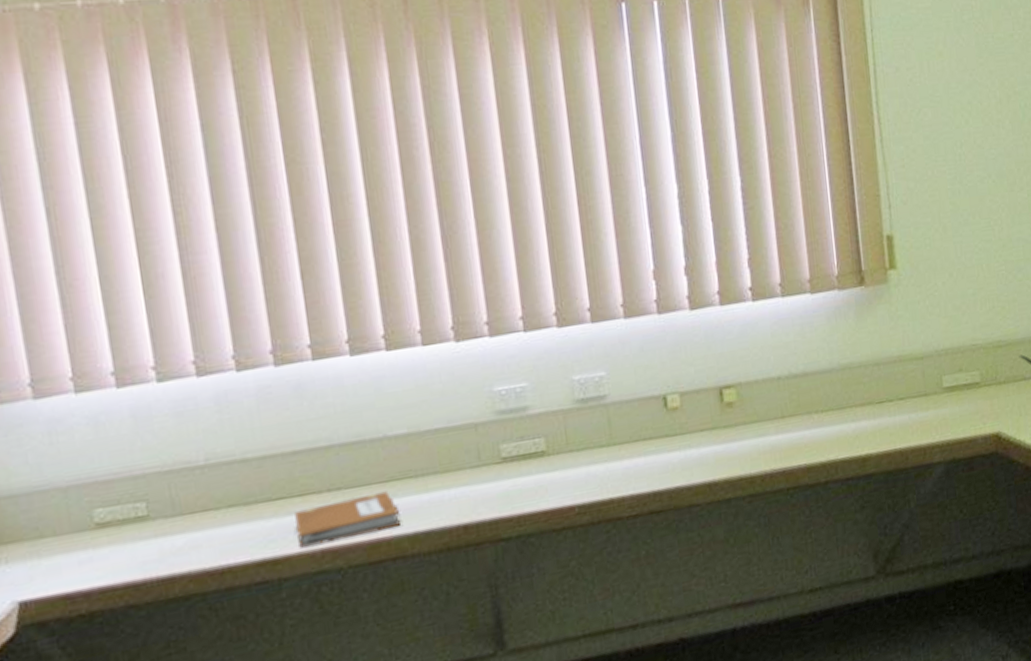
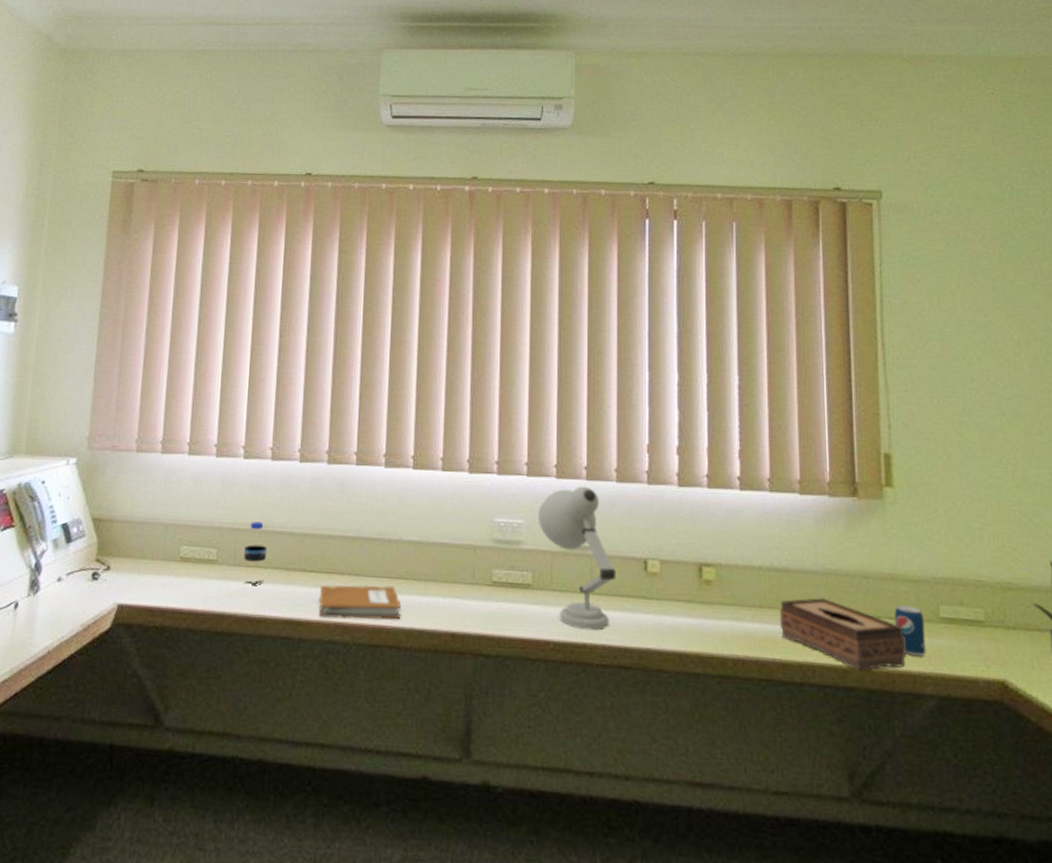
water bottle: none [183,455,219,535] -> present [244,522,268,585]
desk lamp: none [541,330,636,486] -> present [537,486,617,631]
tissue box: none [800,394,917,457] -> present [779,598,907,671]
beverage can: none [904,382,933,431] -> present [894,604,927,657]

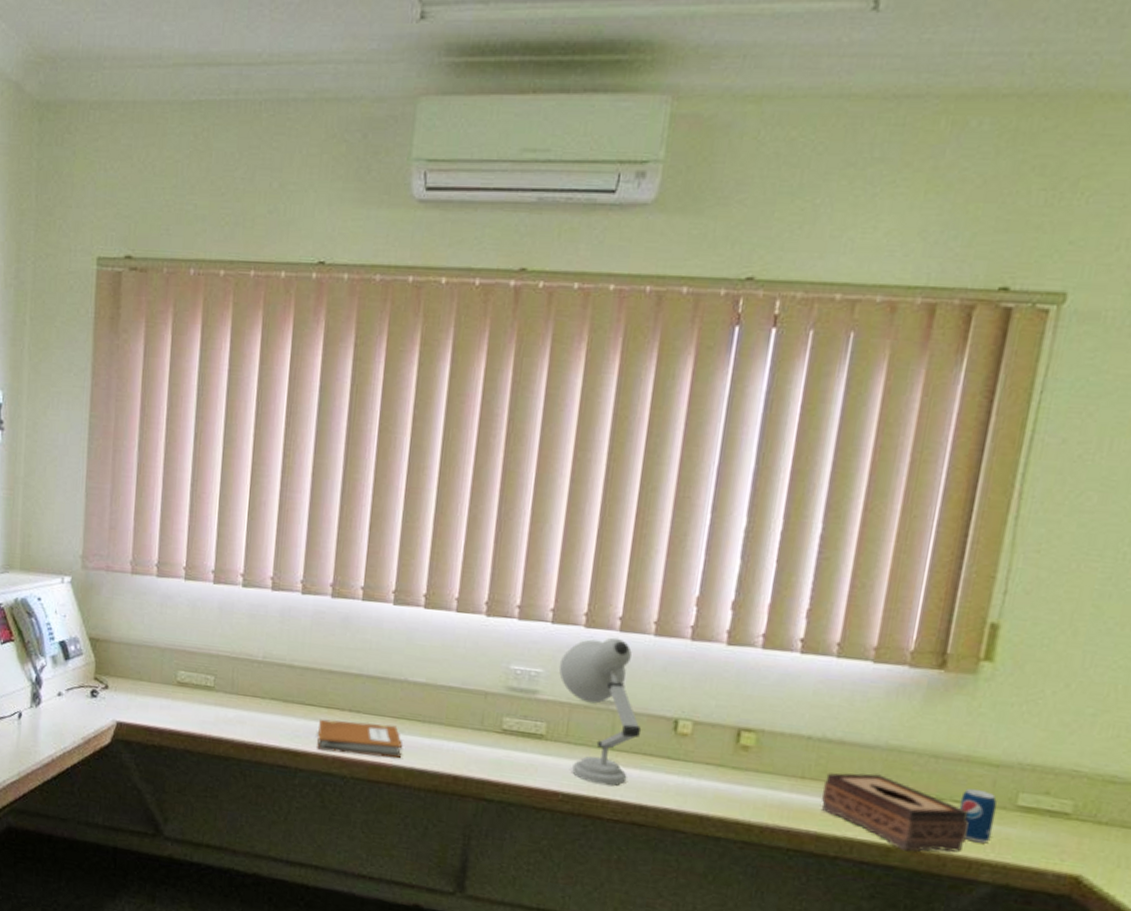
water bottle: present [244,522,268,585] -> none [241,651,266,714]

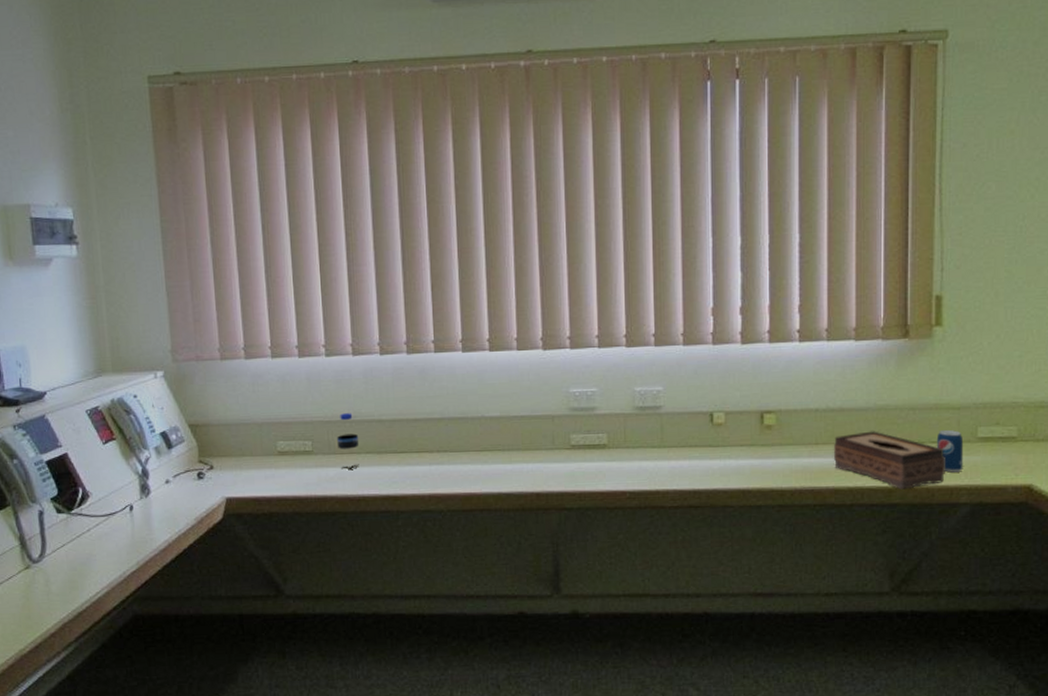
water bottle: none [241,651,266,714] -> present [337,413,359,470]
notebook: present [317,718,402,759] -> none [411,458,489,492]
desk lamp: present [558,637,642,787] -> none [610,352,685,479]

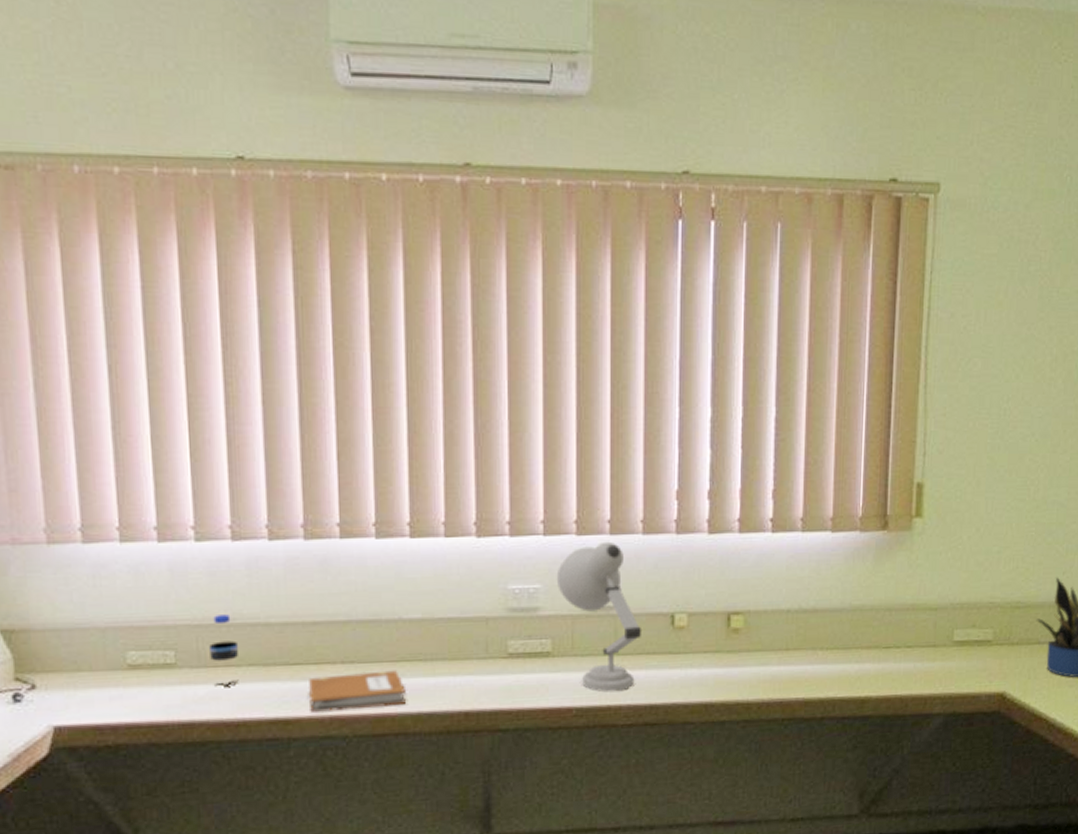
notebook: none [411,458,489,492] -> present [308,670,407,713]
desk lamp: none [610,352,685,479] -> present [556,541,642,693]
tissue box: present [833,431,945,490] -> none [804,634,920,700]
beverage can: present [936,429,964,473] -> none [912,632,940,680]

